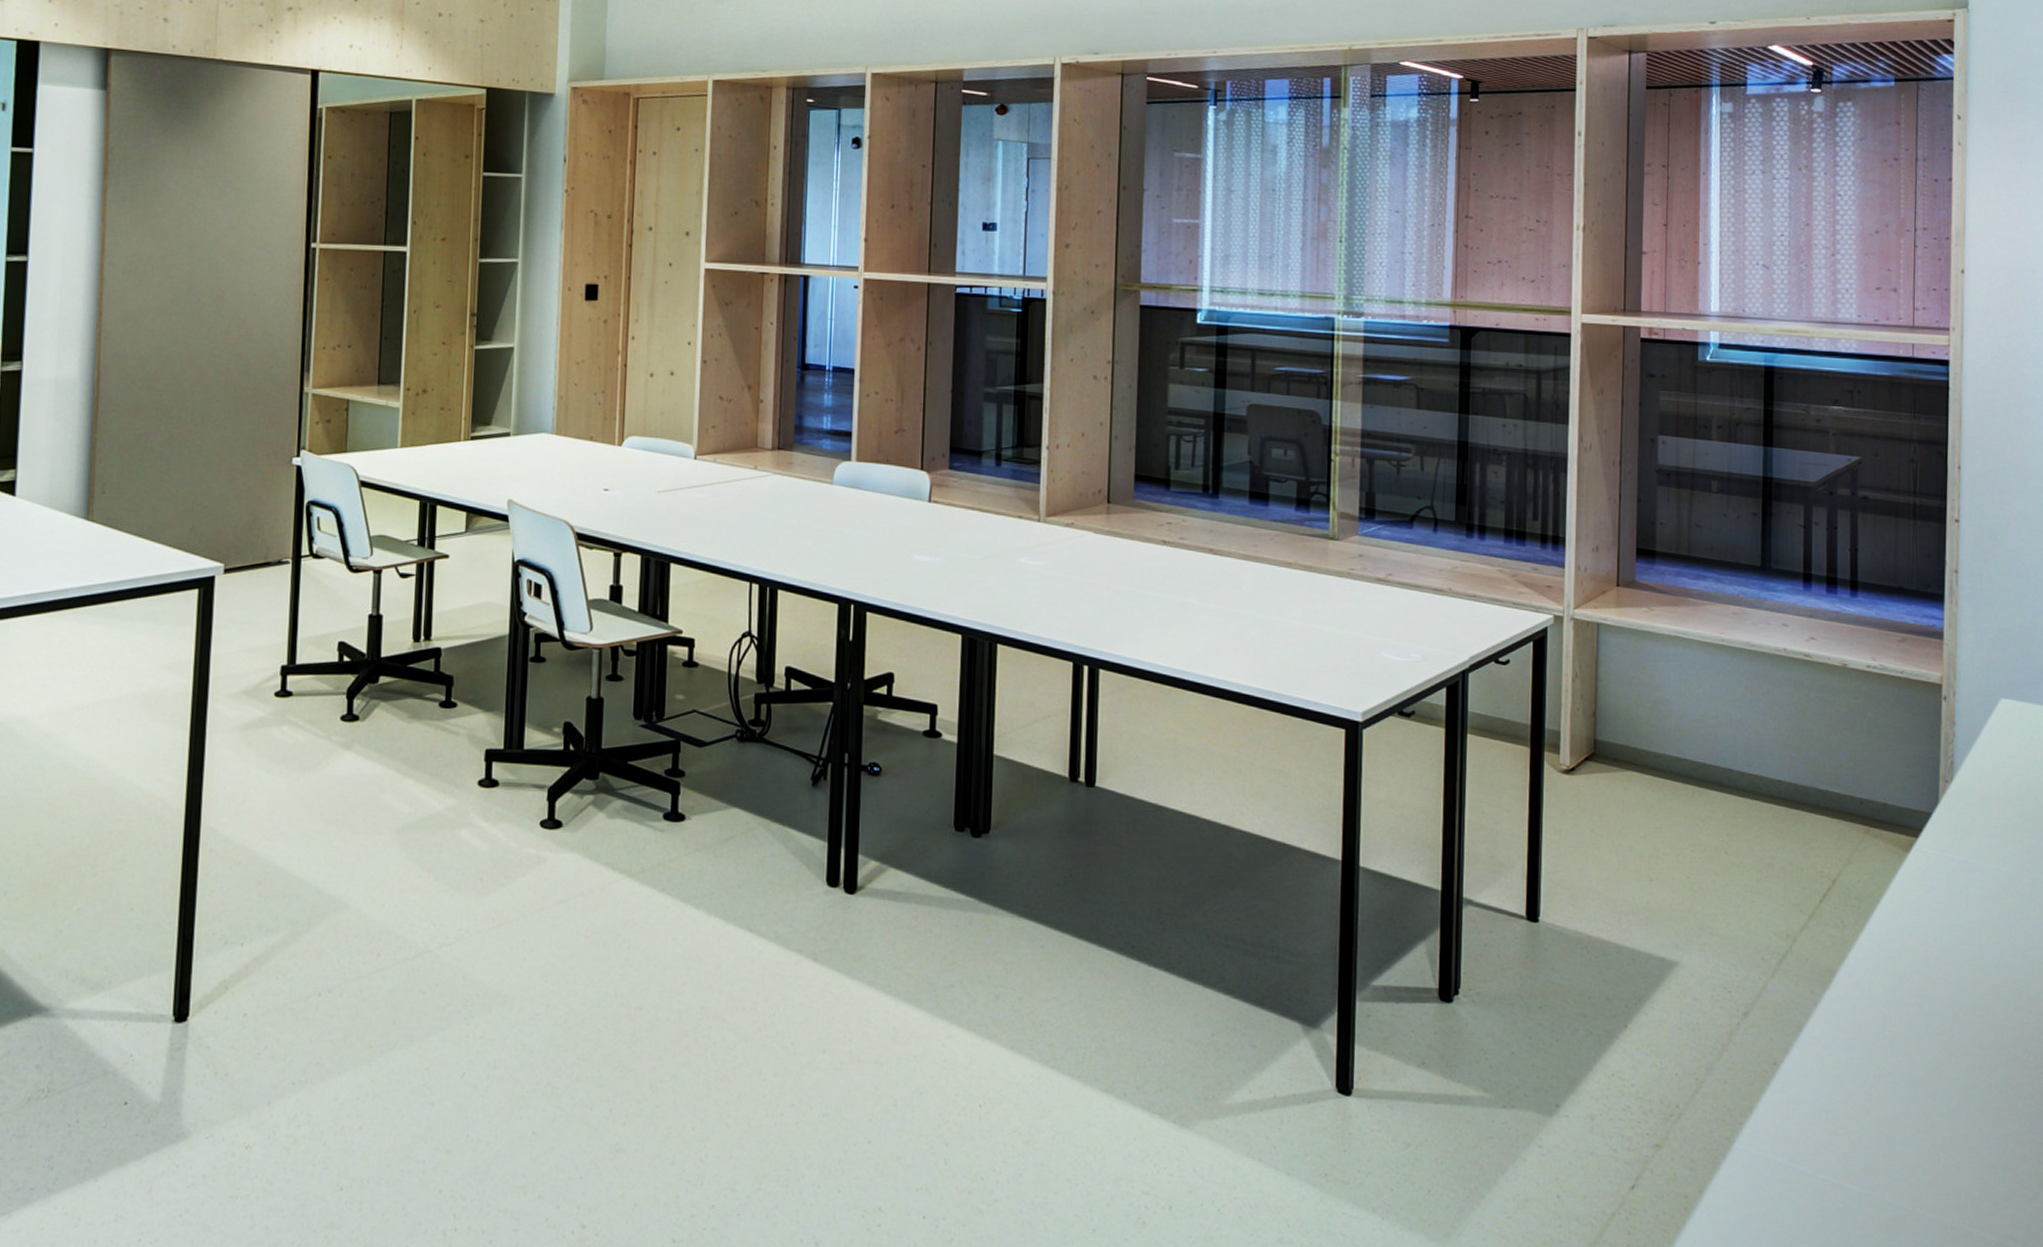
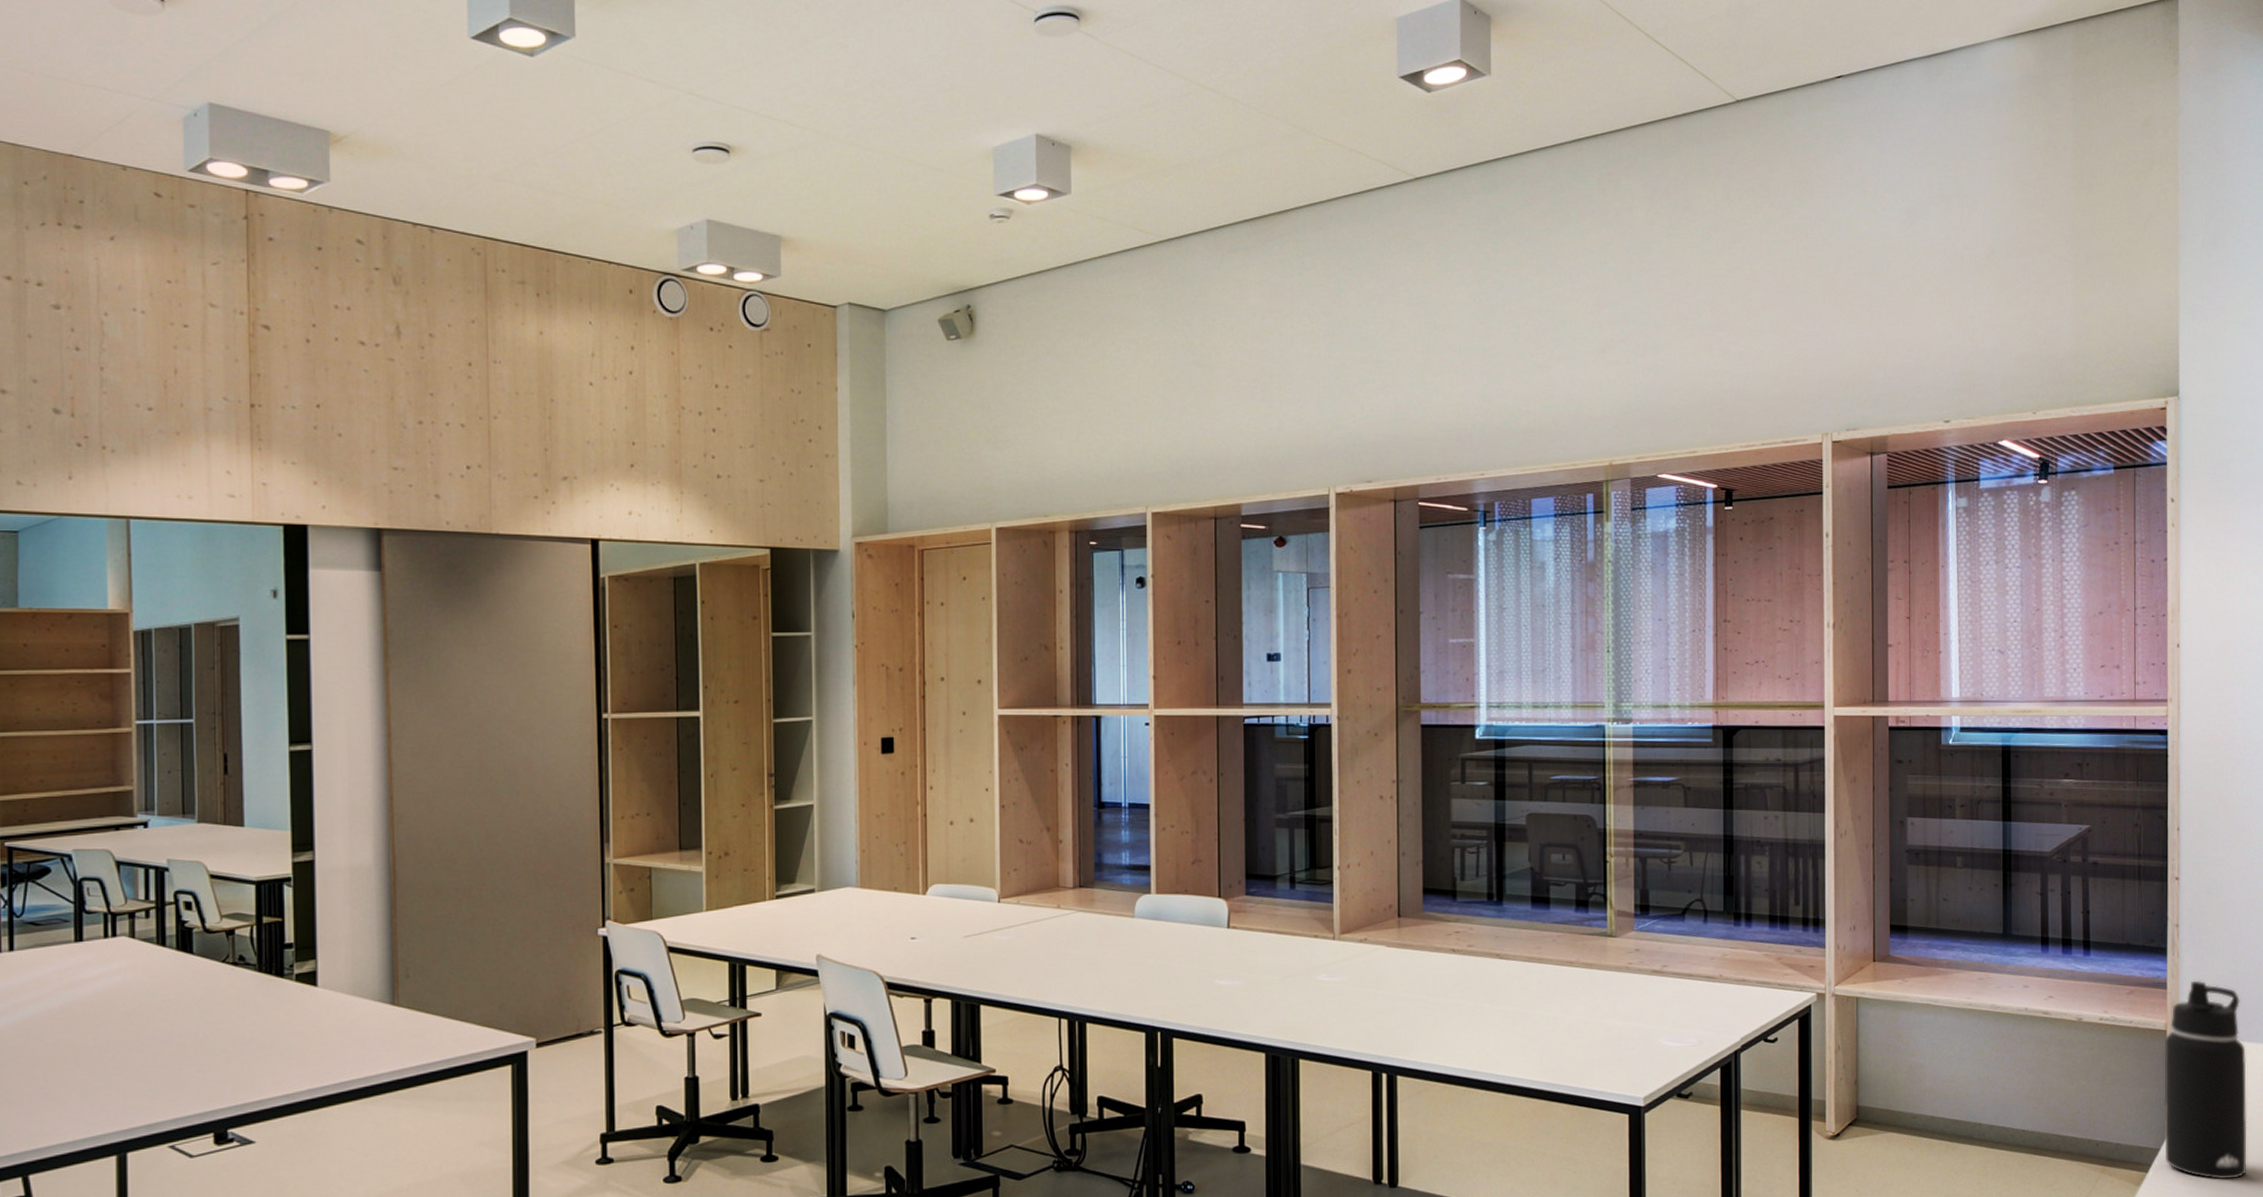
water bottle: none [1937,632,2033,853] -> present [2164,980,2247,1180]

